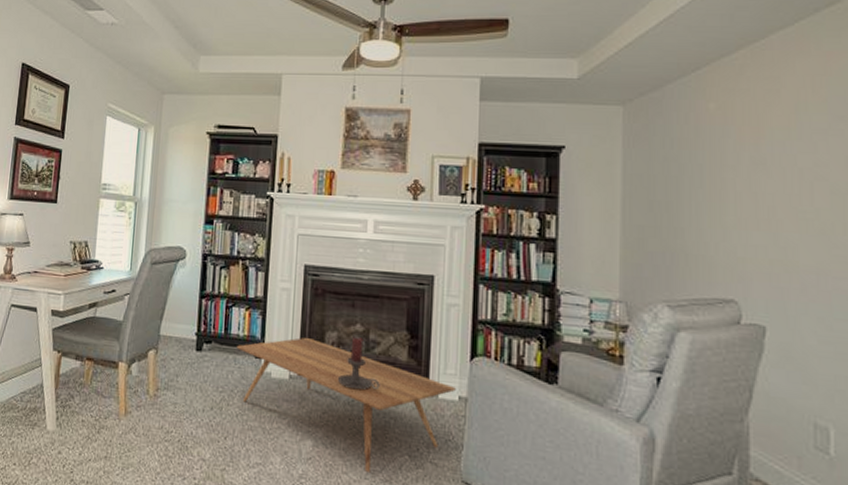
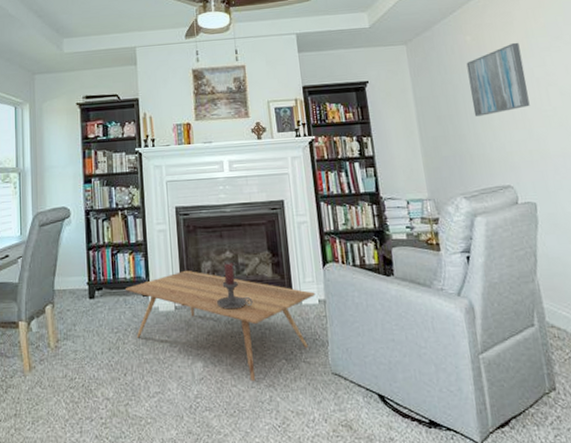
wall art: none [701,117,784,208] -> present [466,42,530,116]

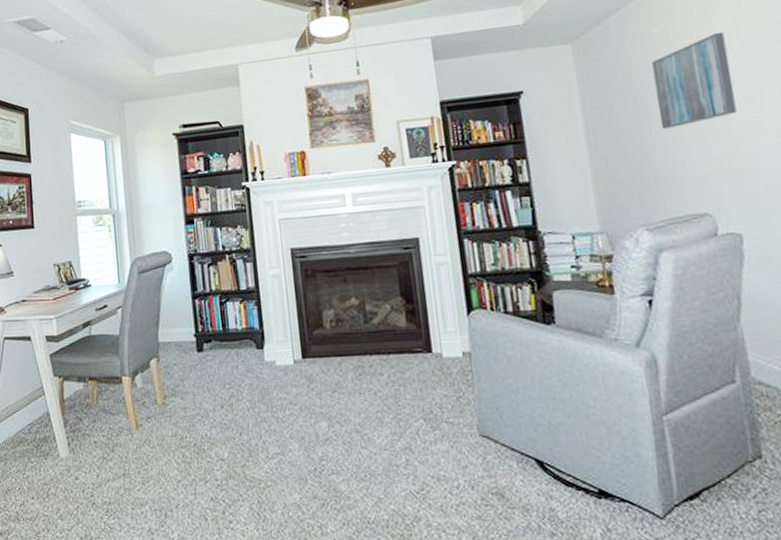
coffee table: present [126,270,315,381] -> none [237,319,458,443]
candle holder: present [217,263,253,310] -> none [342,311,384,364]

